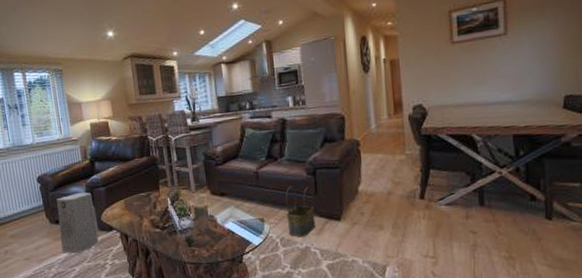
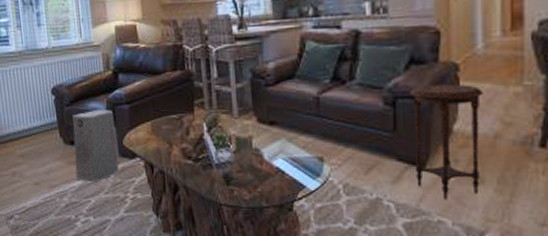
basket: present [286,186,316,237] -> none [353,118,392,185]
side table: none [325,155,380,245] -> present [409,83,483,201]

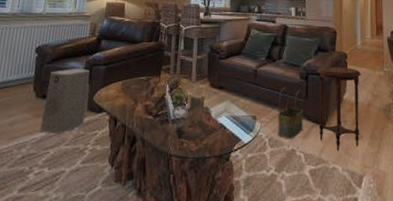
basket: none [353,118,392,185] -> present [277,87,304,139]

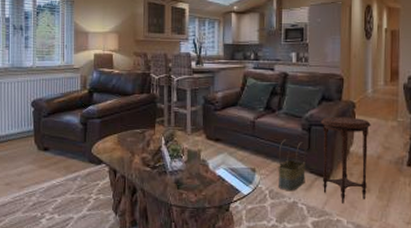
air purifier: present [40,69,90,135] -> none [46,122,87,184]

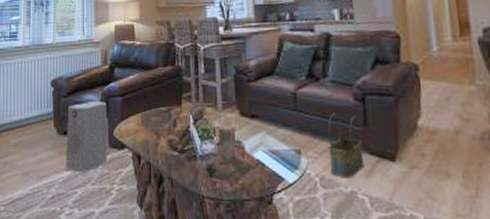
air purifier: none [46,122,87,184] -> present [65,102,108,173]
side table: present [321,116,371,205] -> none [377,82,446,195]

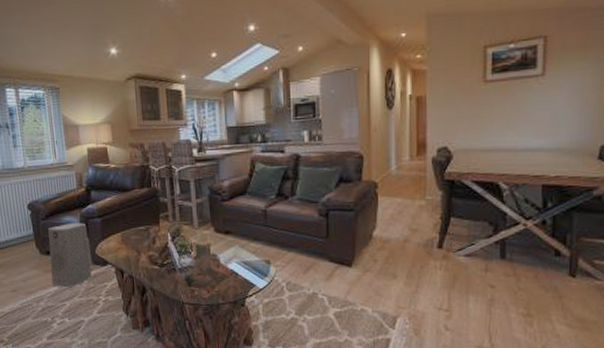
basket: present [328,112,365,179] -> none [294,227,325,283]

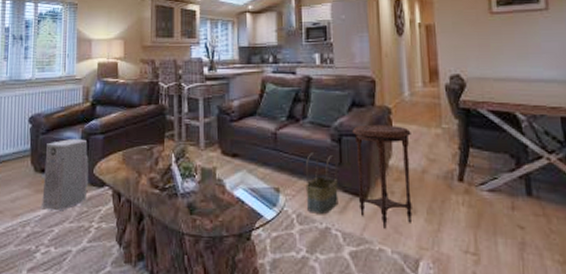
basket: none [294,227,325,283] -> present [305,152,339,215]
side table: none [339,198,396,293] -> present [352,124,413,230]

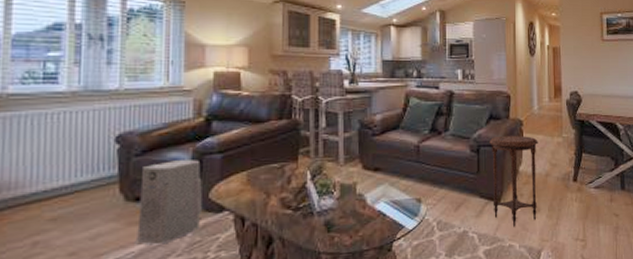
basket: present [305,152,339,215] -> none [446,163,476,220]

